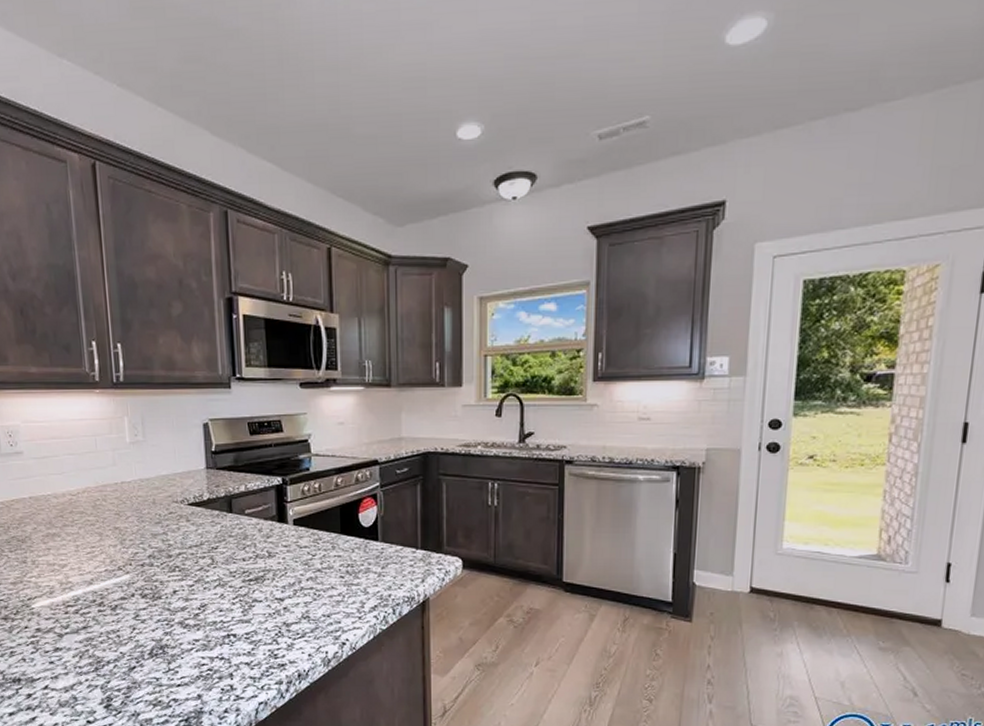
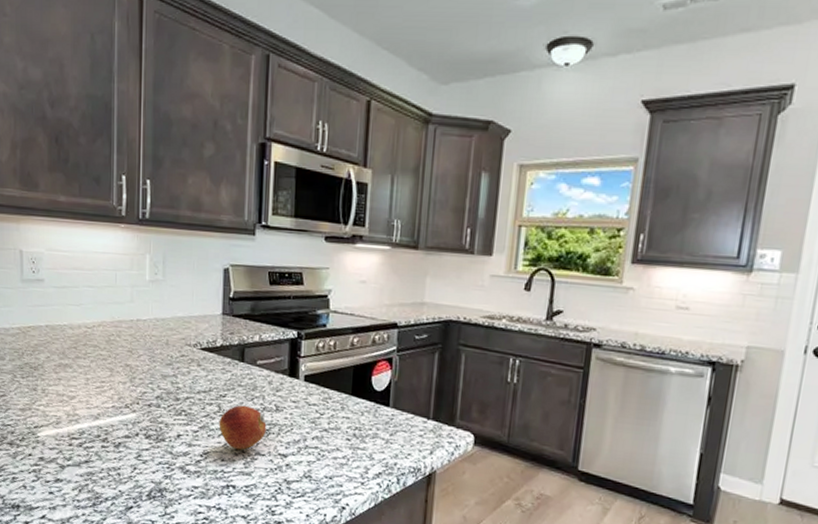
fruit: none [213,555,261,599] -> present [219,405,267,450]

